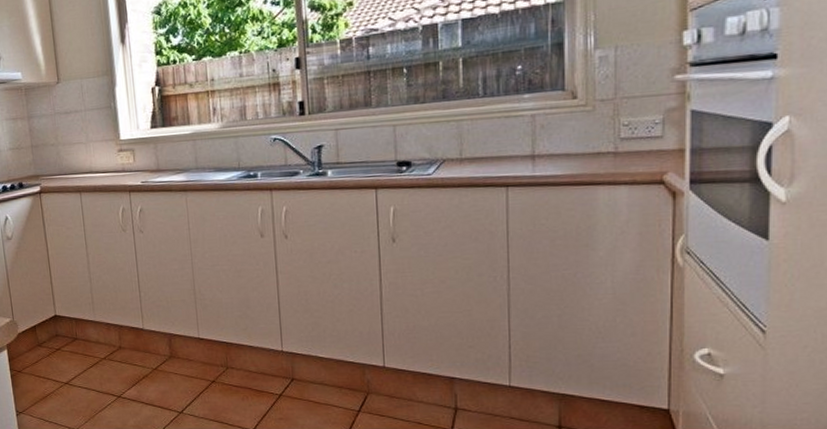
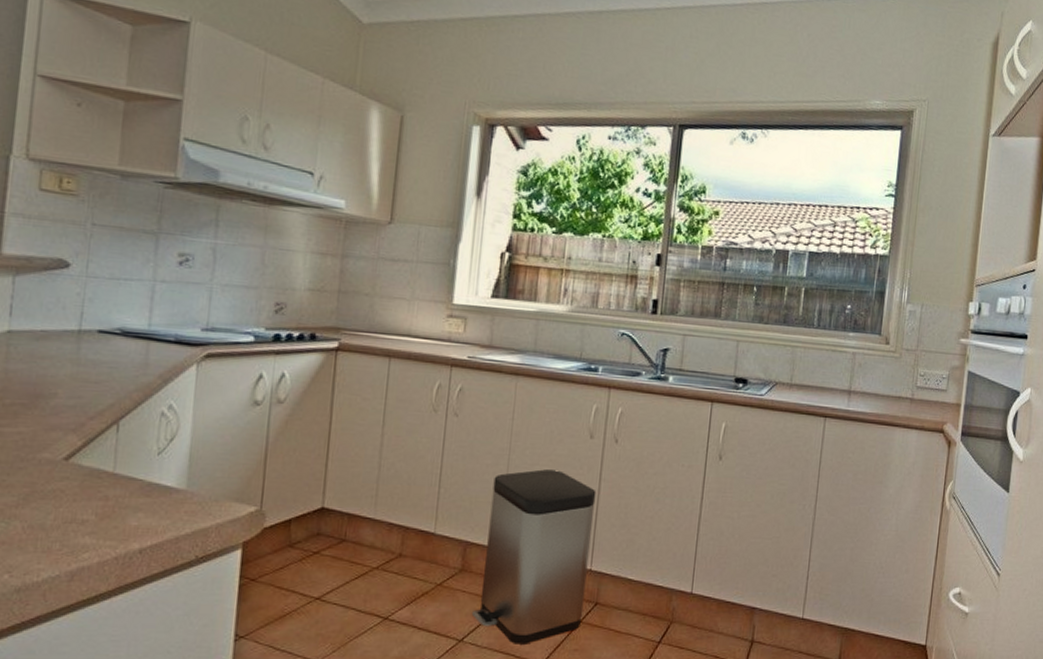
pedal bin: none [183,268,282,415] -> present [471,469,596,644]

